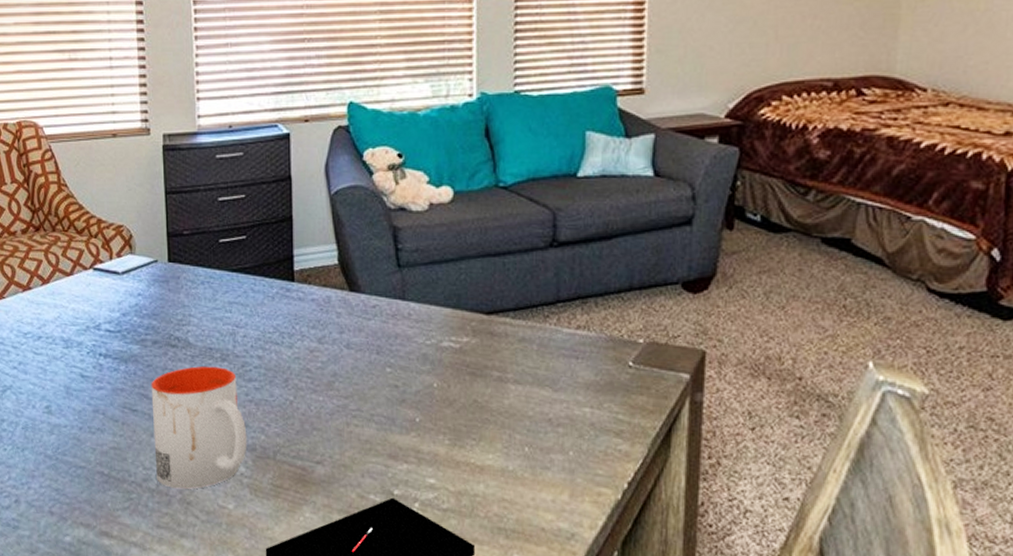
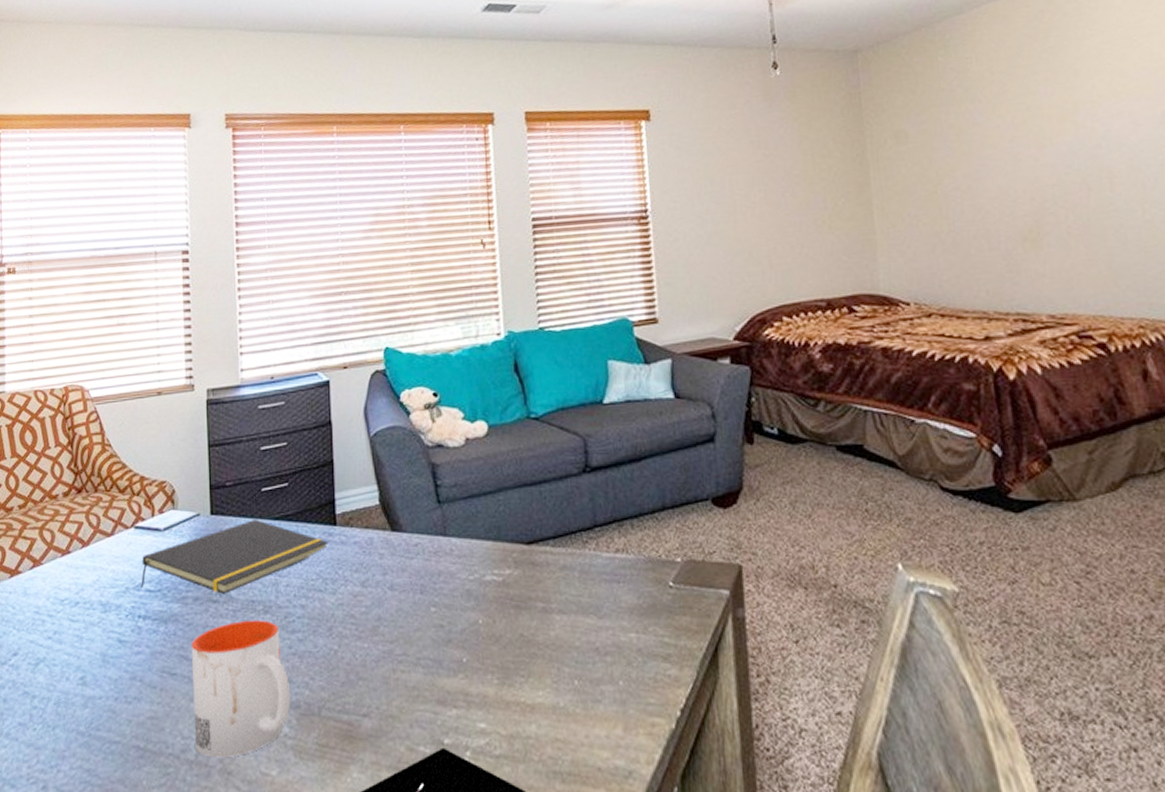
notepad: none [101,270,287,340] -> present [141,520,329,594]

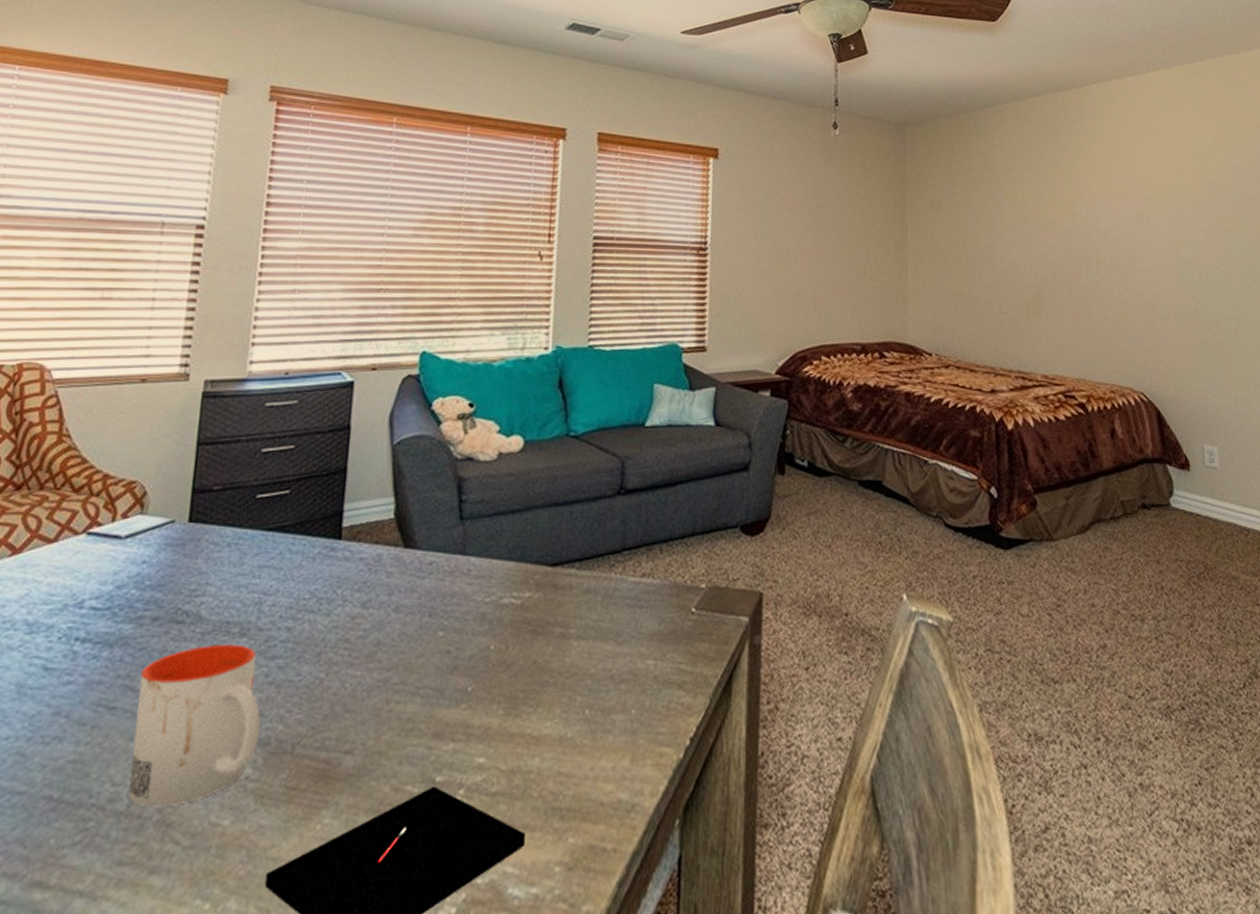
notepad: present [141,520,329,594] -> none [84,530,330,613]

